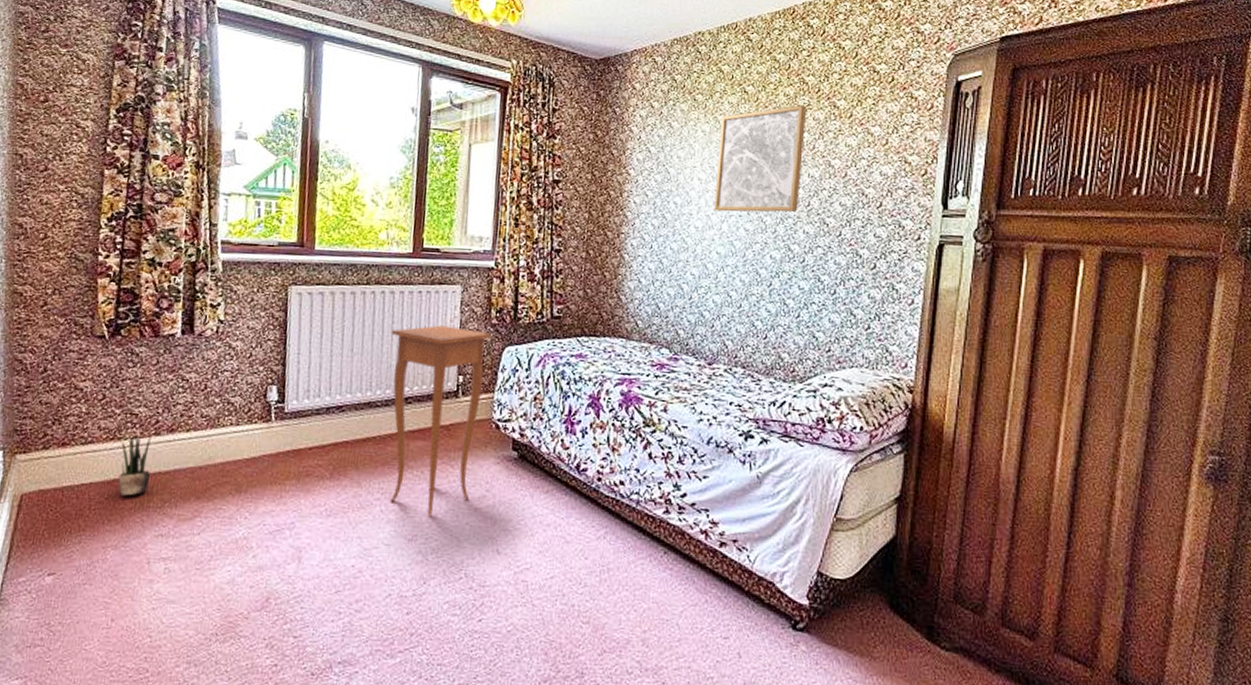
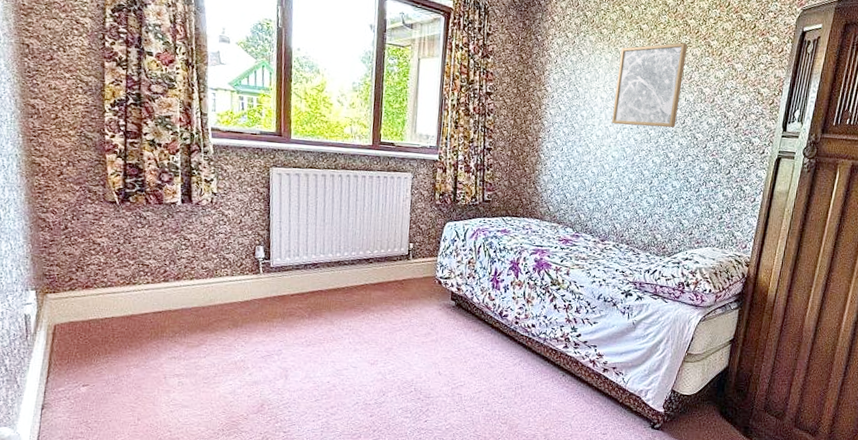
potted plant: present [118,435,151,496] -> none [135,281,162,328]
side table: present [390,325,491,517] -> none [355,203,435,348]

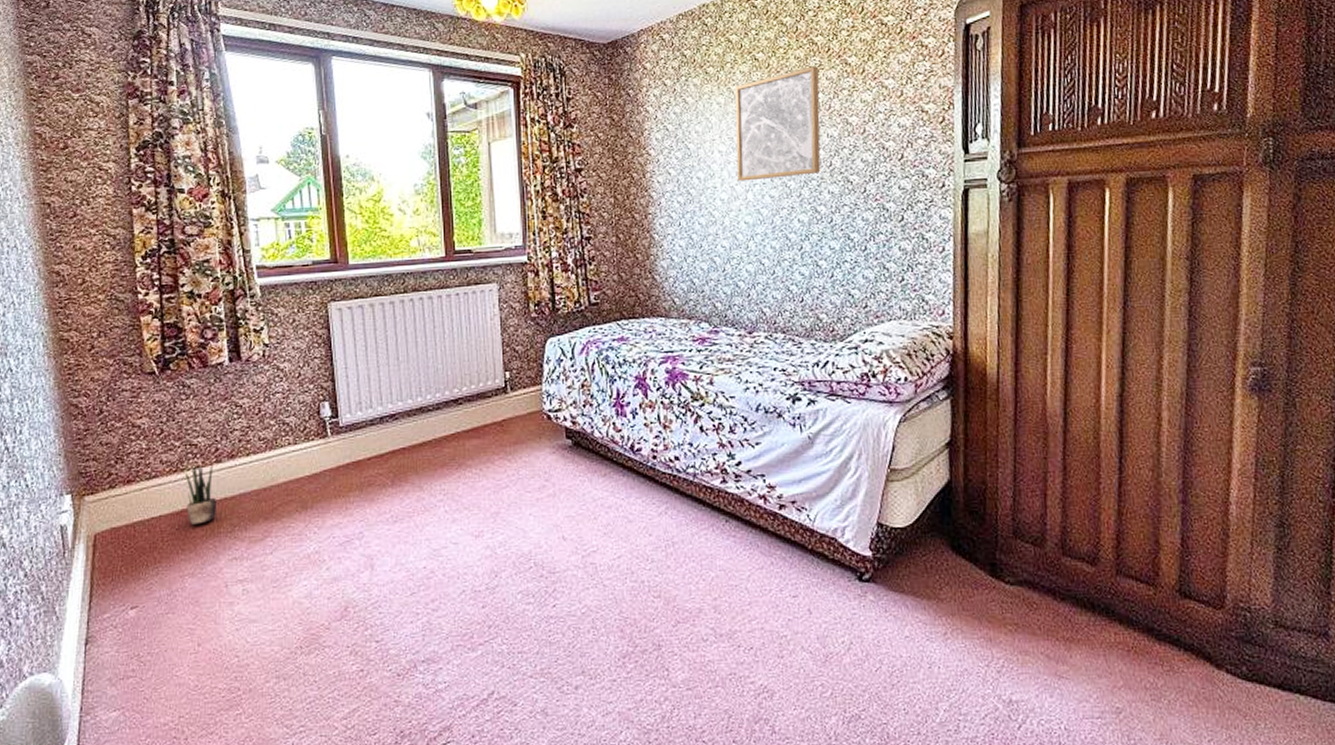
potted plant: none [135,281,162,328] -> present [186,464,216,525]

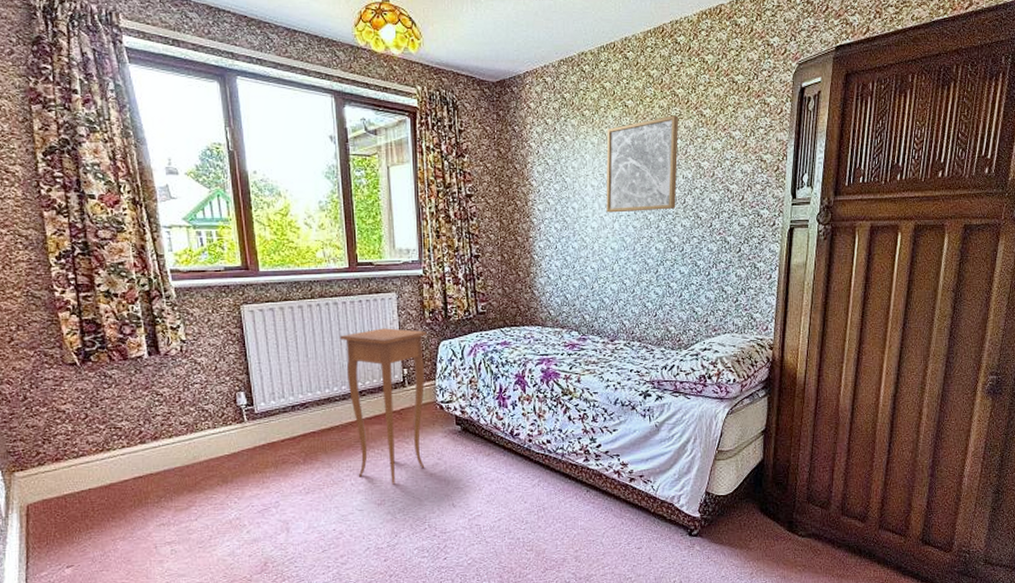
potted plant: present [186,464,216,525] -> none [112,445,143,496]
side table: none [433,324,532,512] -> present [339,328,427,485]

